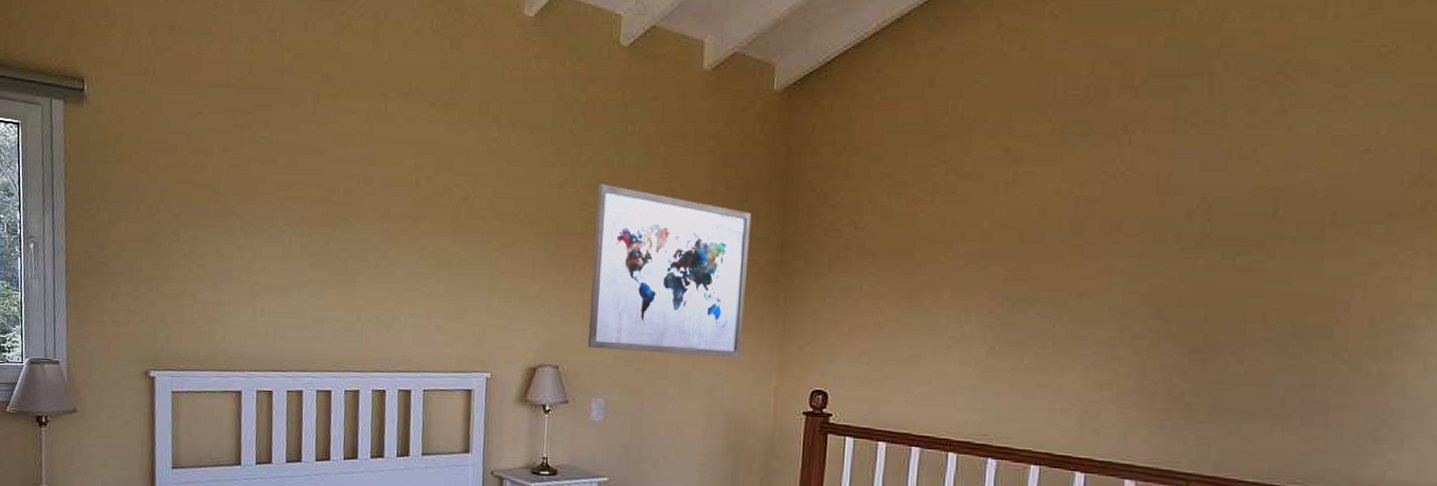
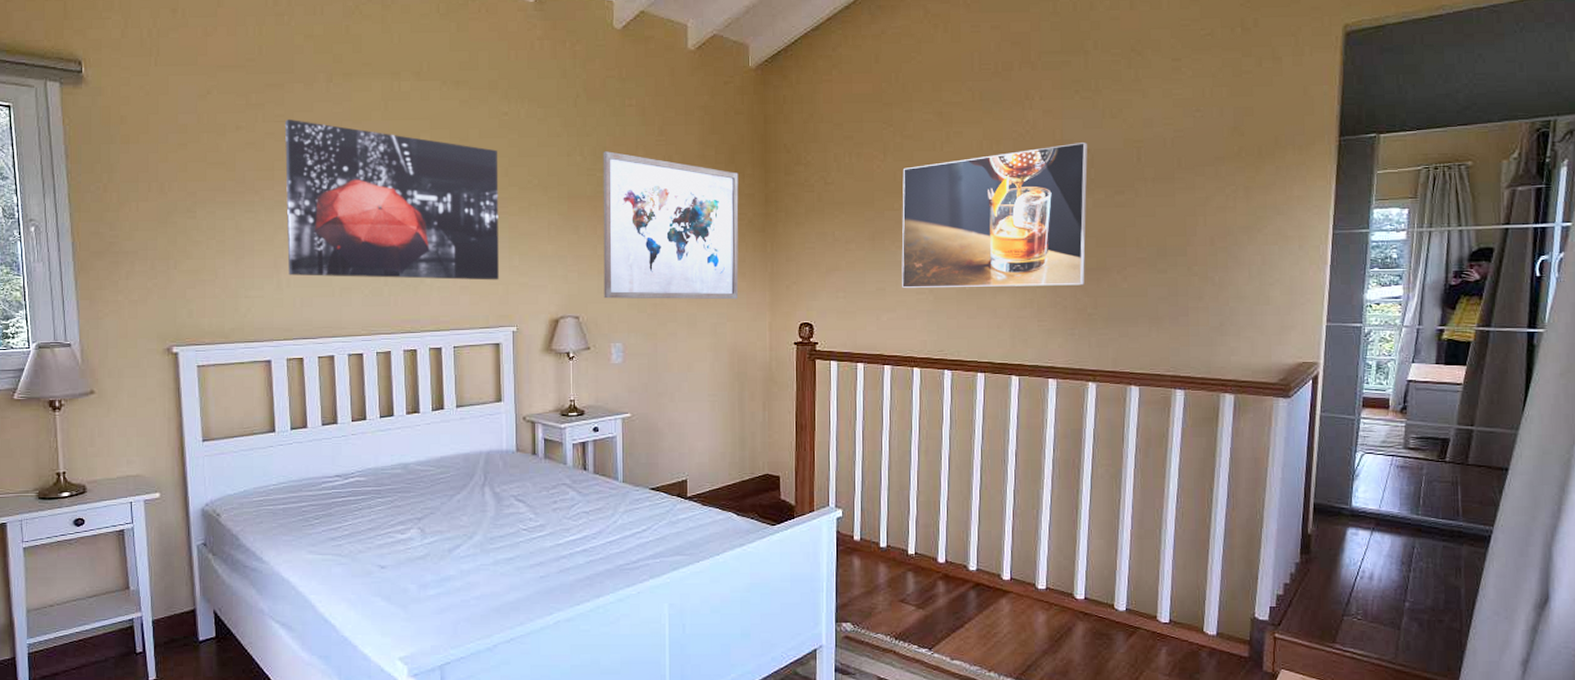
wall art: none [264,141,484,321] -> present [285,119,499,281]
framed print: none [942,189,1203,367] -> present [901,143,1088,289]

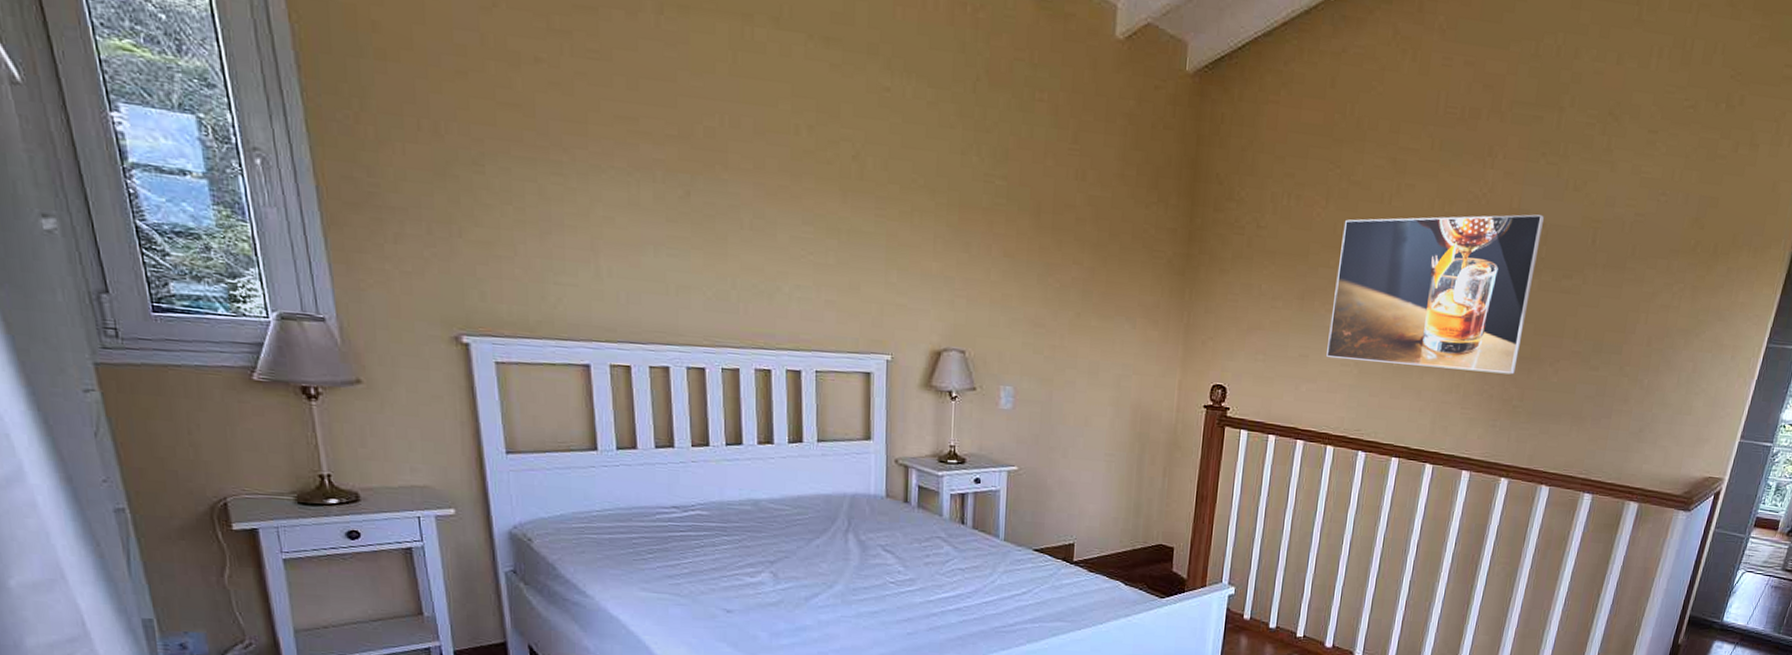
wall art: present [285,119,499,281] -> none [601,56,877,298]
wall art: present [603,151,739,300] -> none [995,154,1161,351]

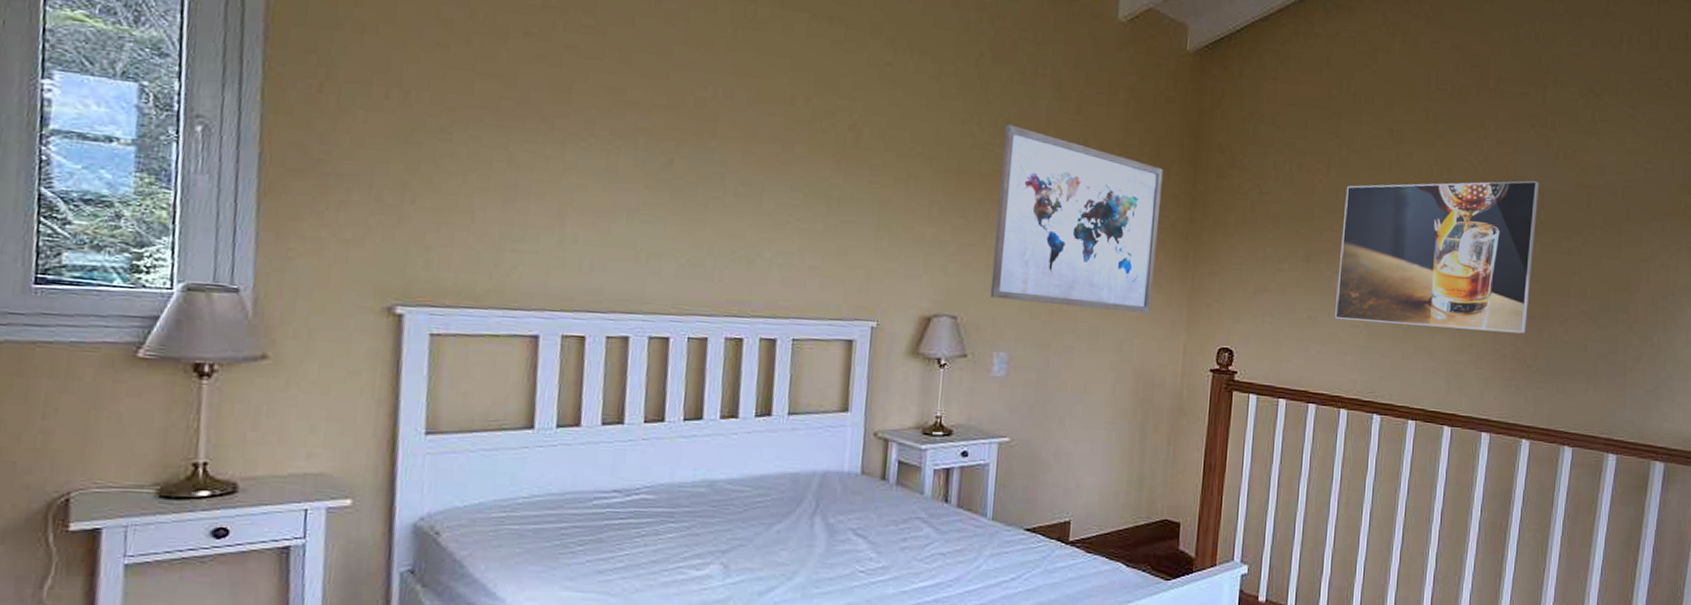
wall art: none [995,154,1161,351] -> present [990,124,1164,314]

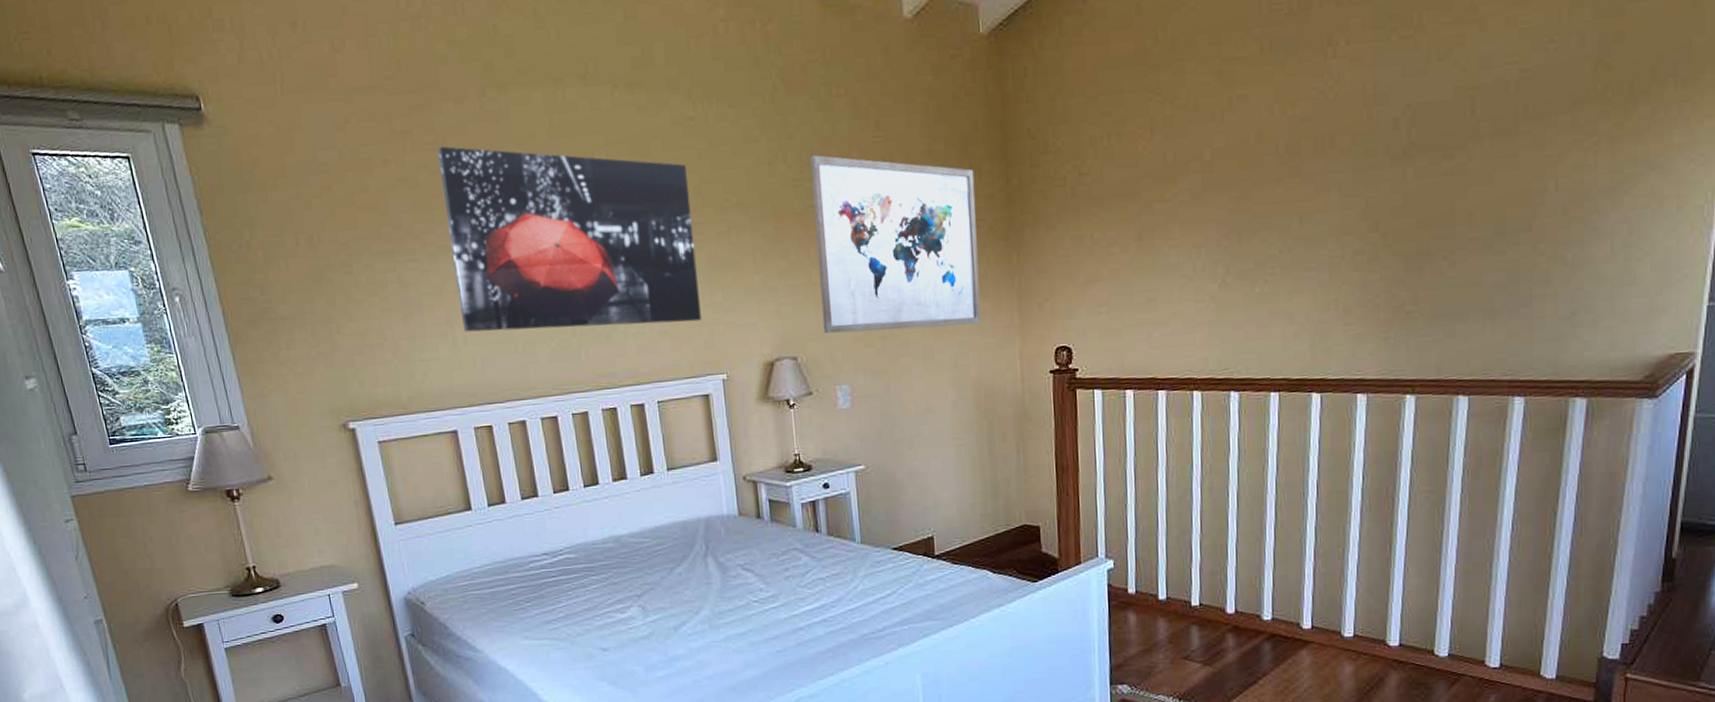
wall art: none [577,31,875,263] -> present [438,146,702,332]
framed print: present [1335,180,1539,334] -> none [1174,96,1407,297]

